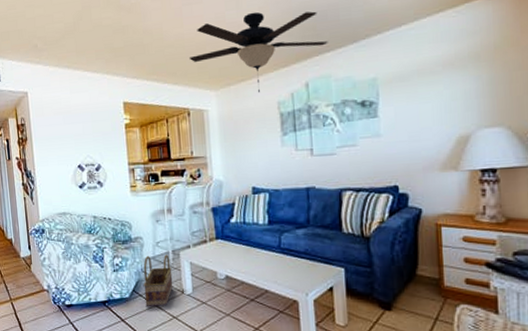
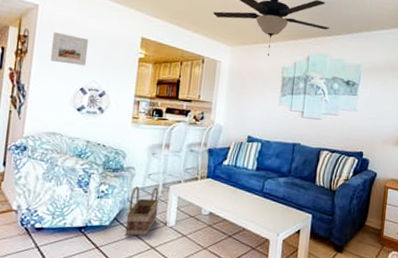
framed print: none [44,114,79,144] -> present [50,31,89,66]

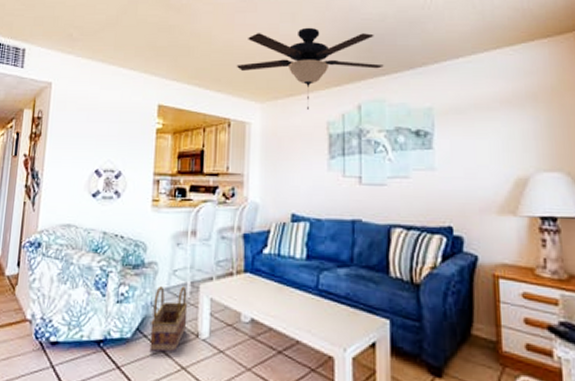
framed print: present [50,31,89,66] -> none [63,109,103,144]

